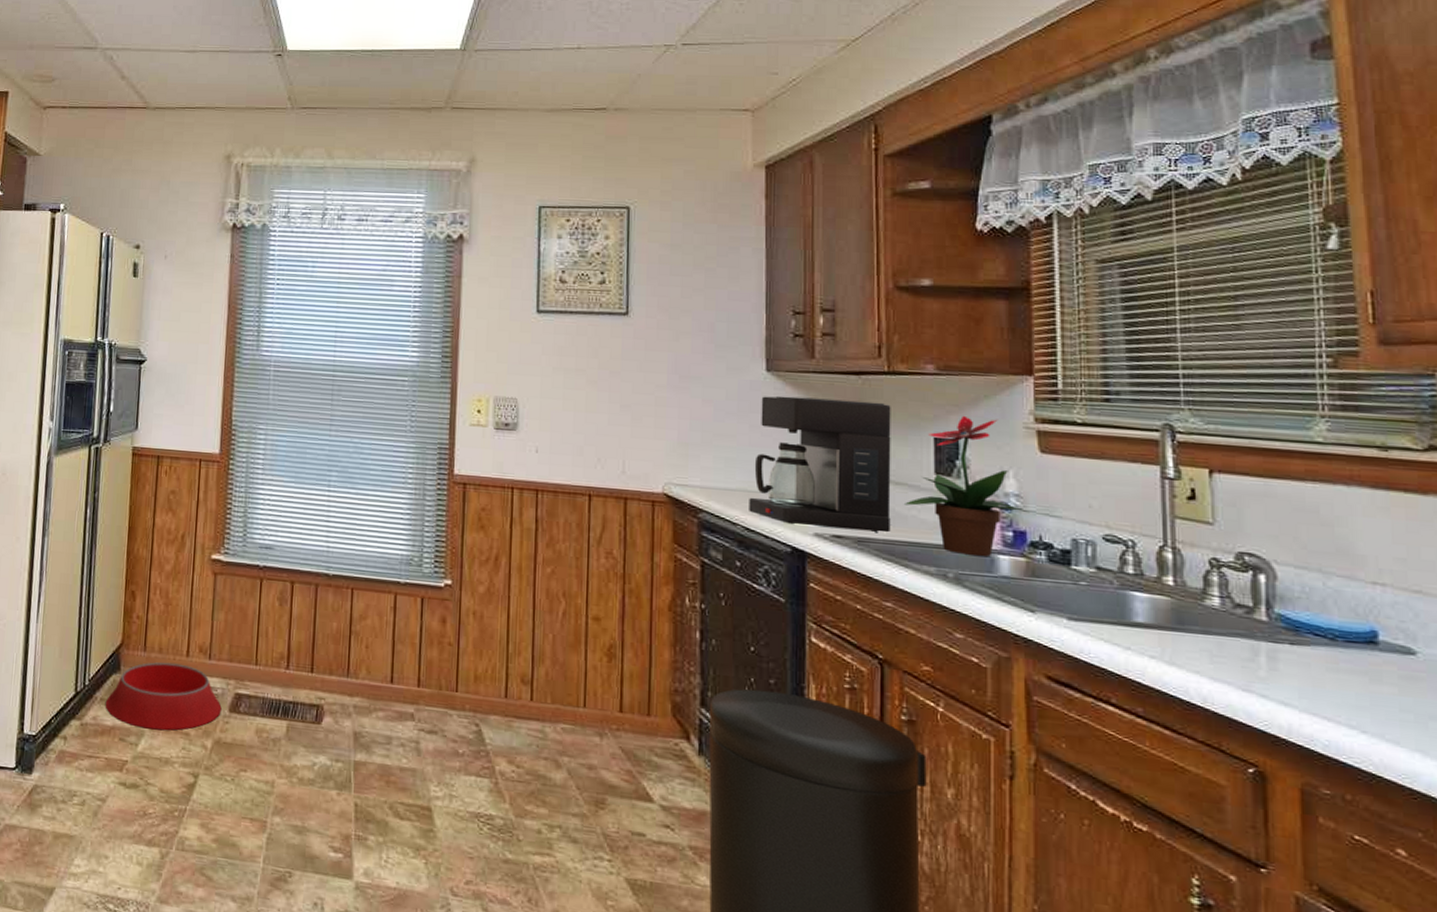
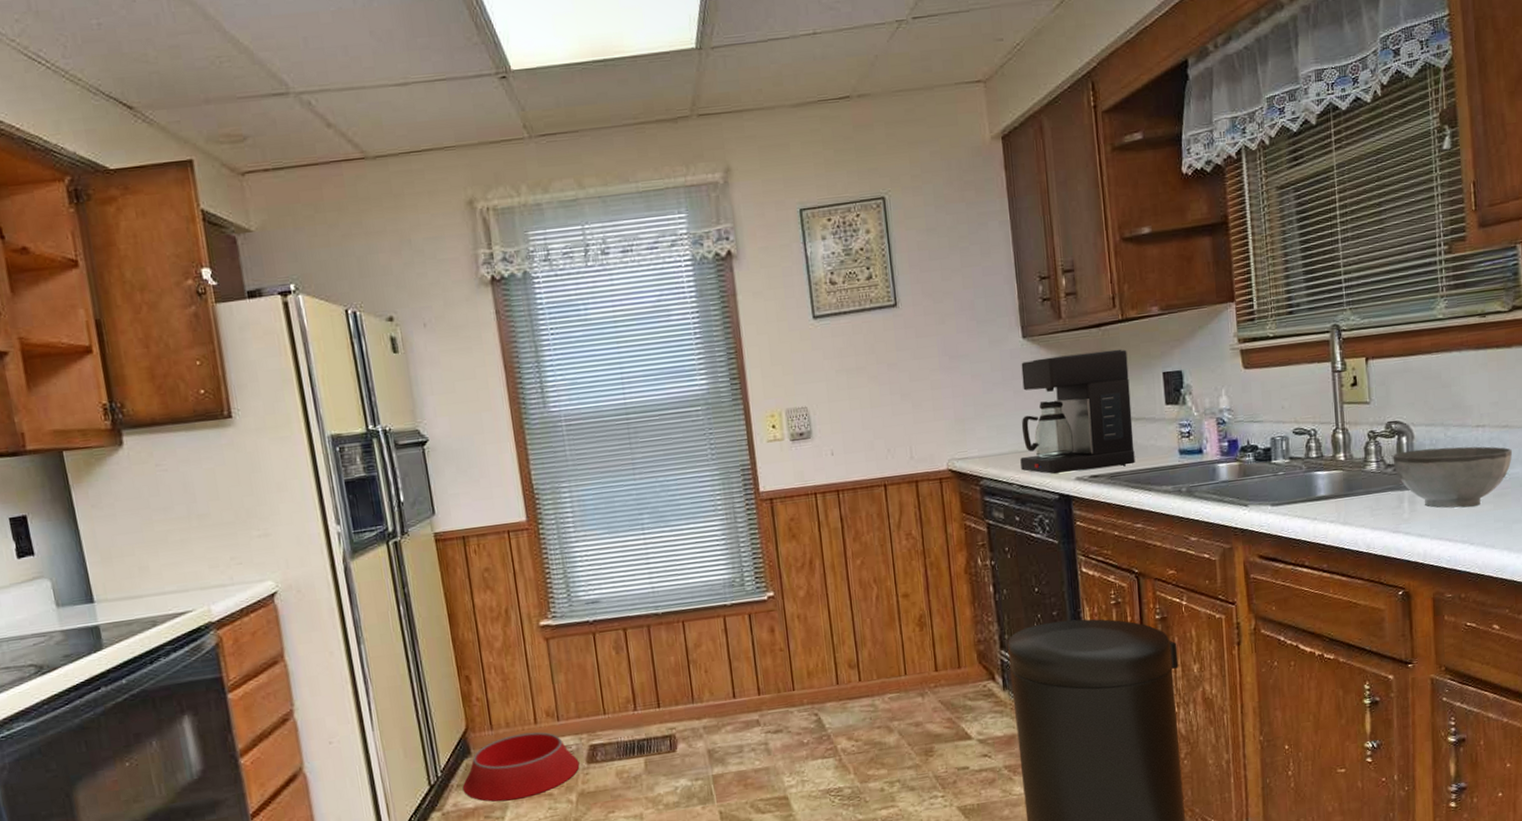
potted flower: present [903,415,1030,556] -> none [1143,346,1239,470]
bowl: none [1244,591,1428,684] -> present [1392,446,1512,508]

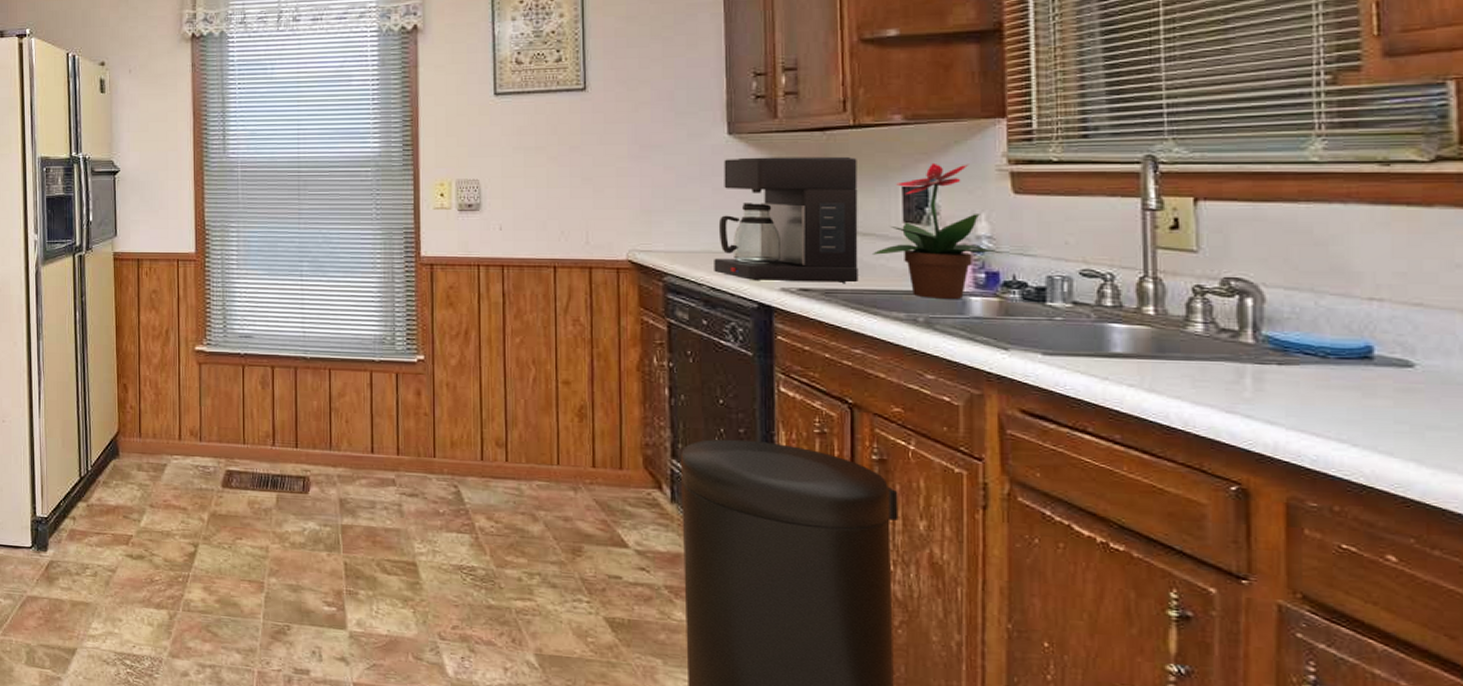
pet bowl: present [462,732,580,802] -> none [107,446,215,507]
potted flower: none [1143,346,1239,470] -> present [871,162,1003,299]
bowl: present [1392,446,1512,508] -> none [1230,315,1428,398]

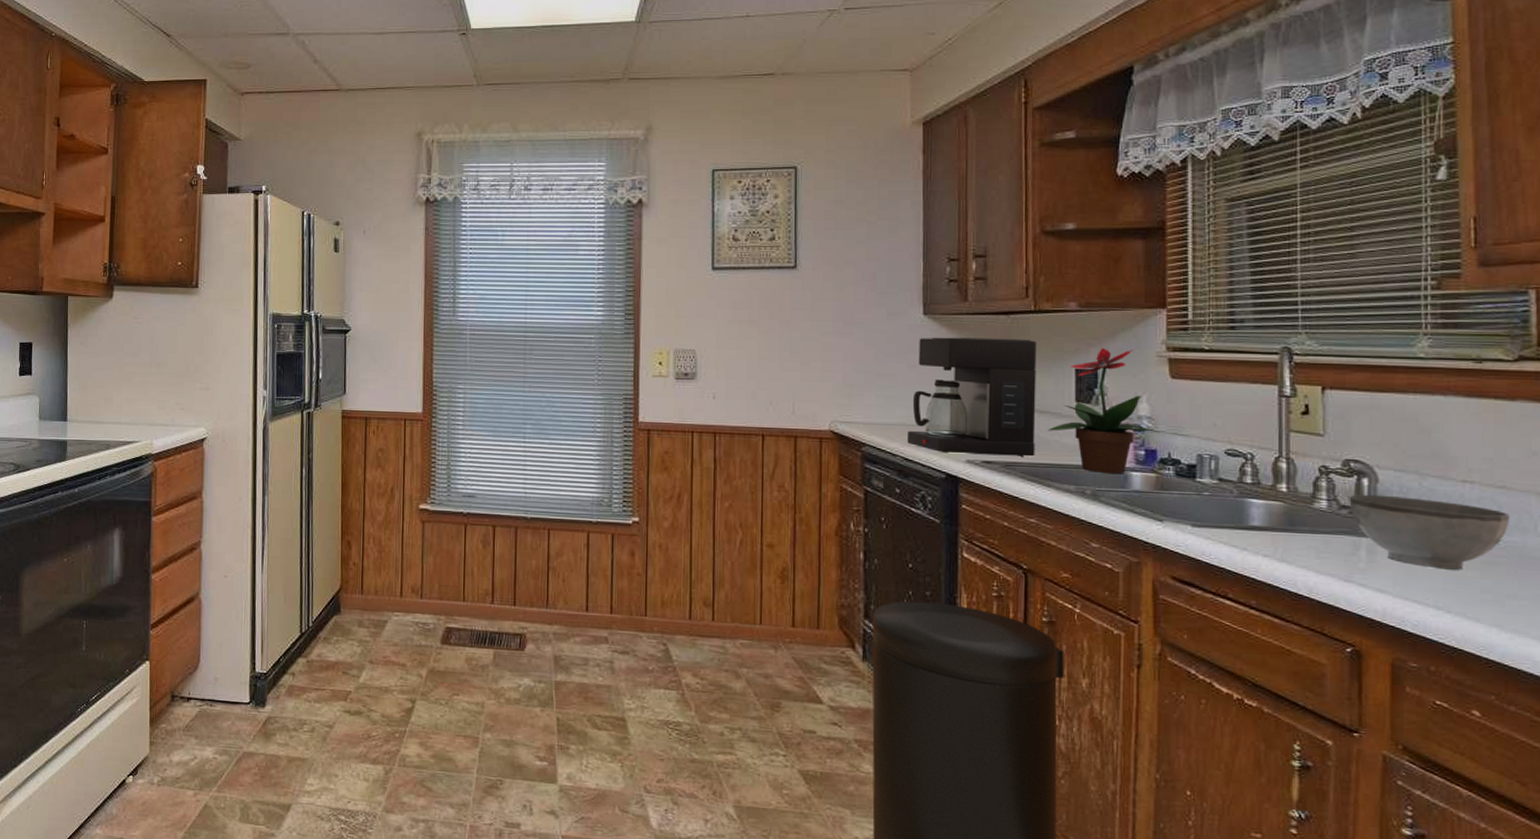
bowl: none [1230,315,1428,398] -> present [1349,494,1509,570]

